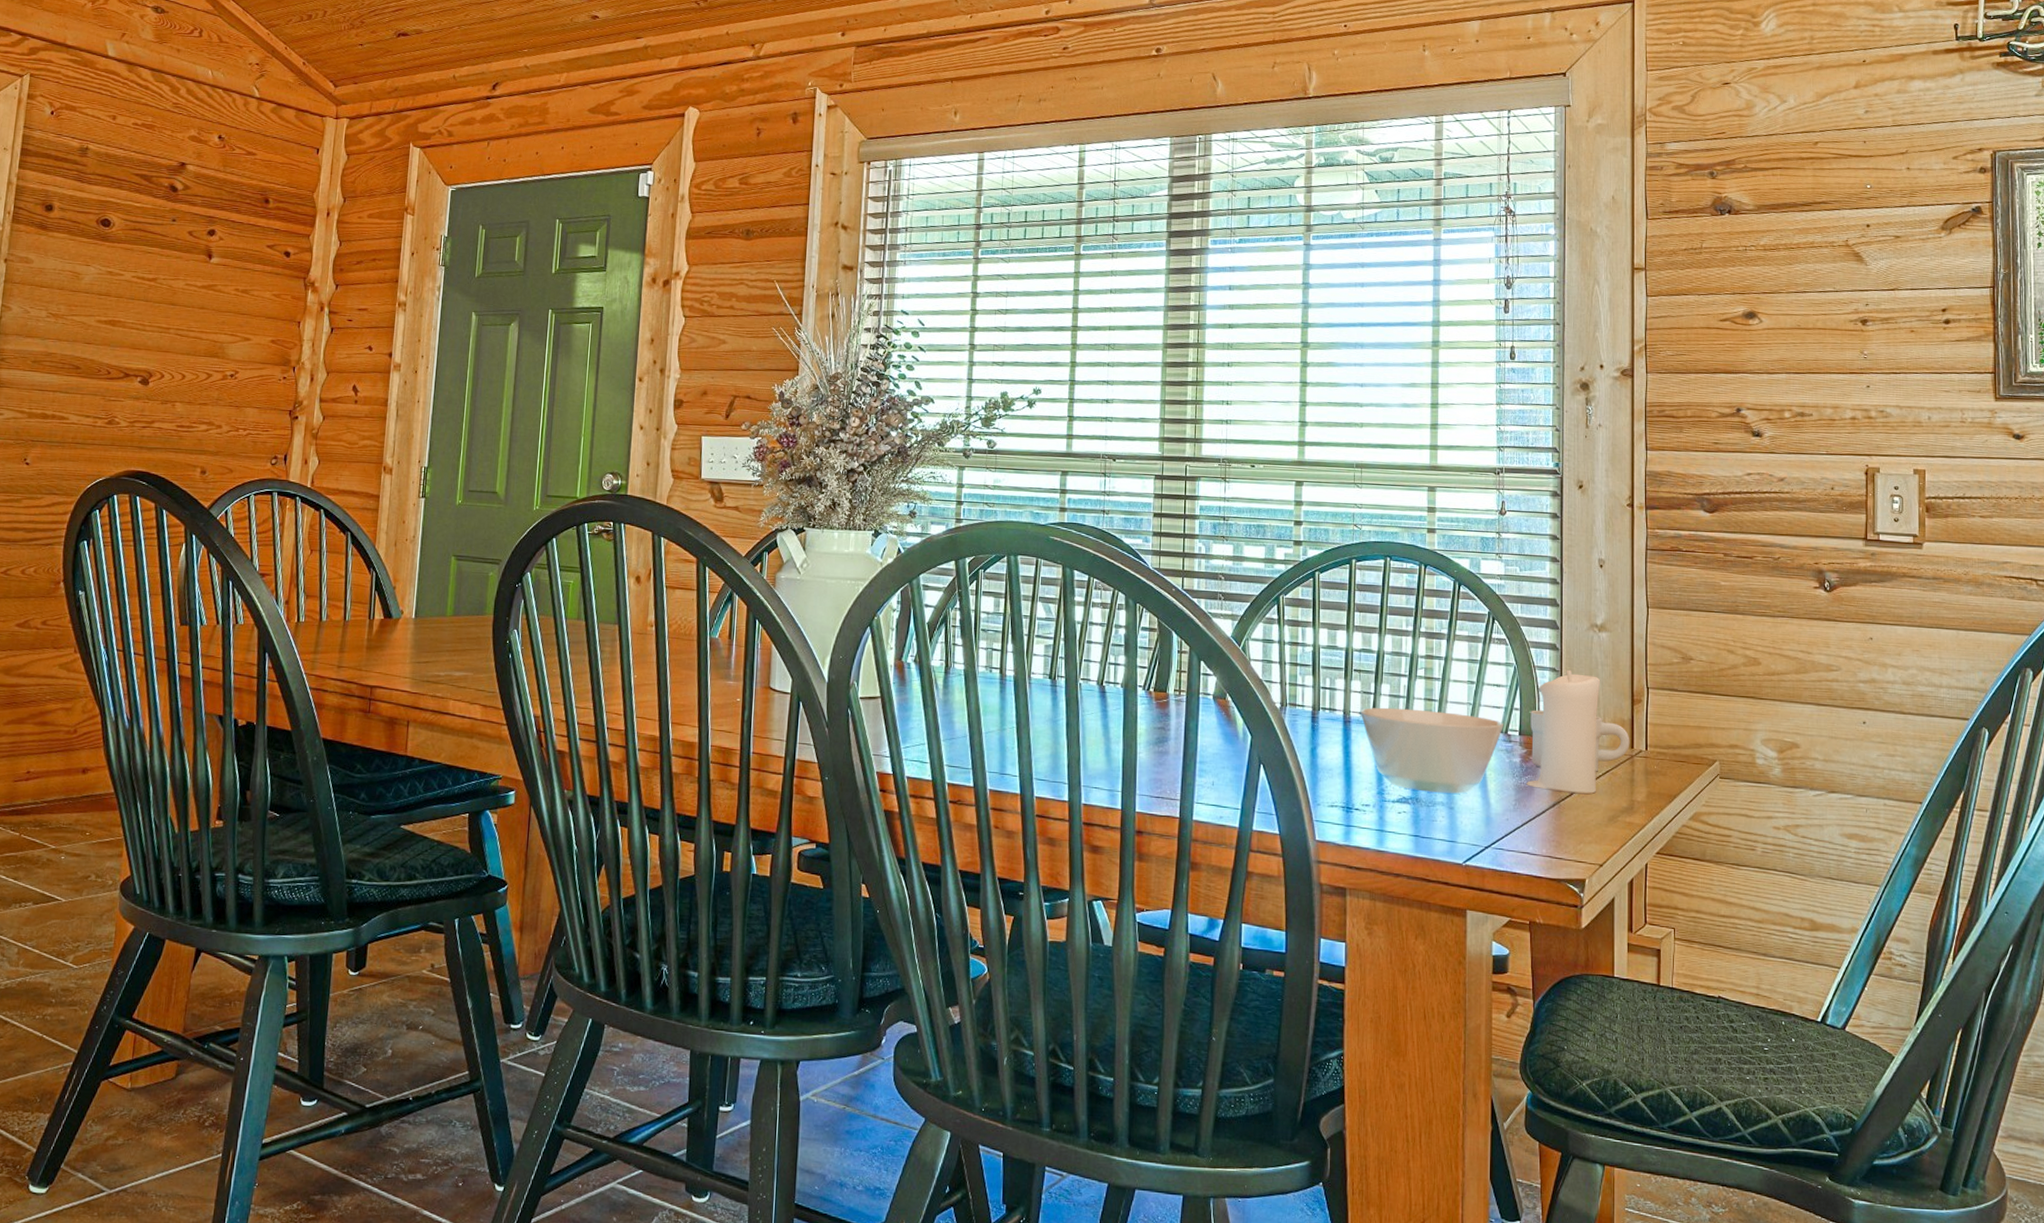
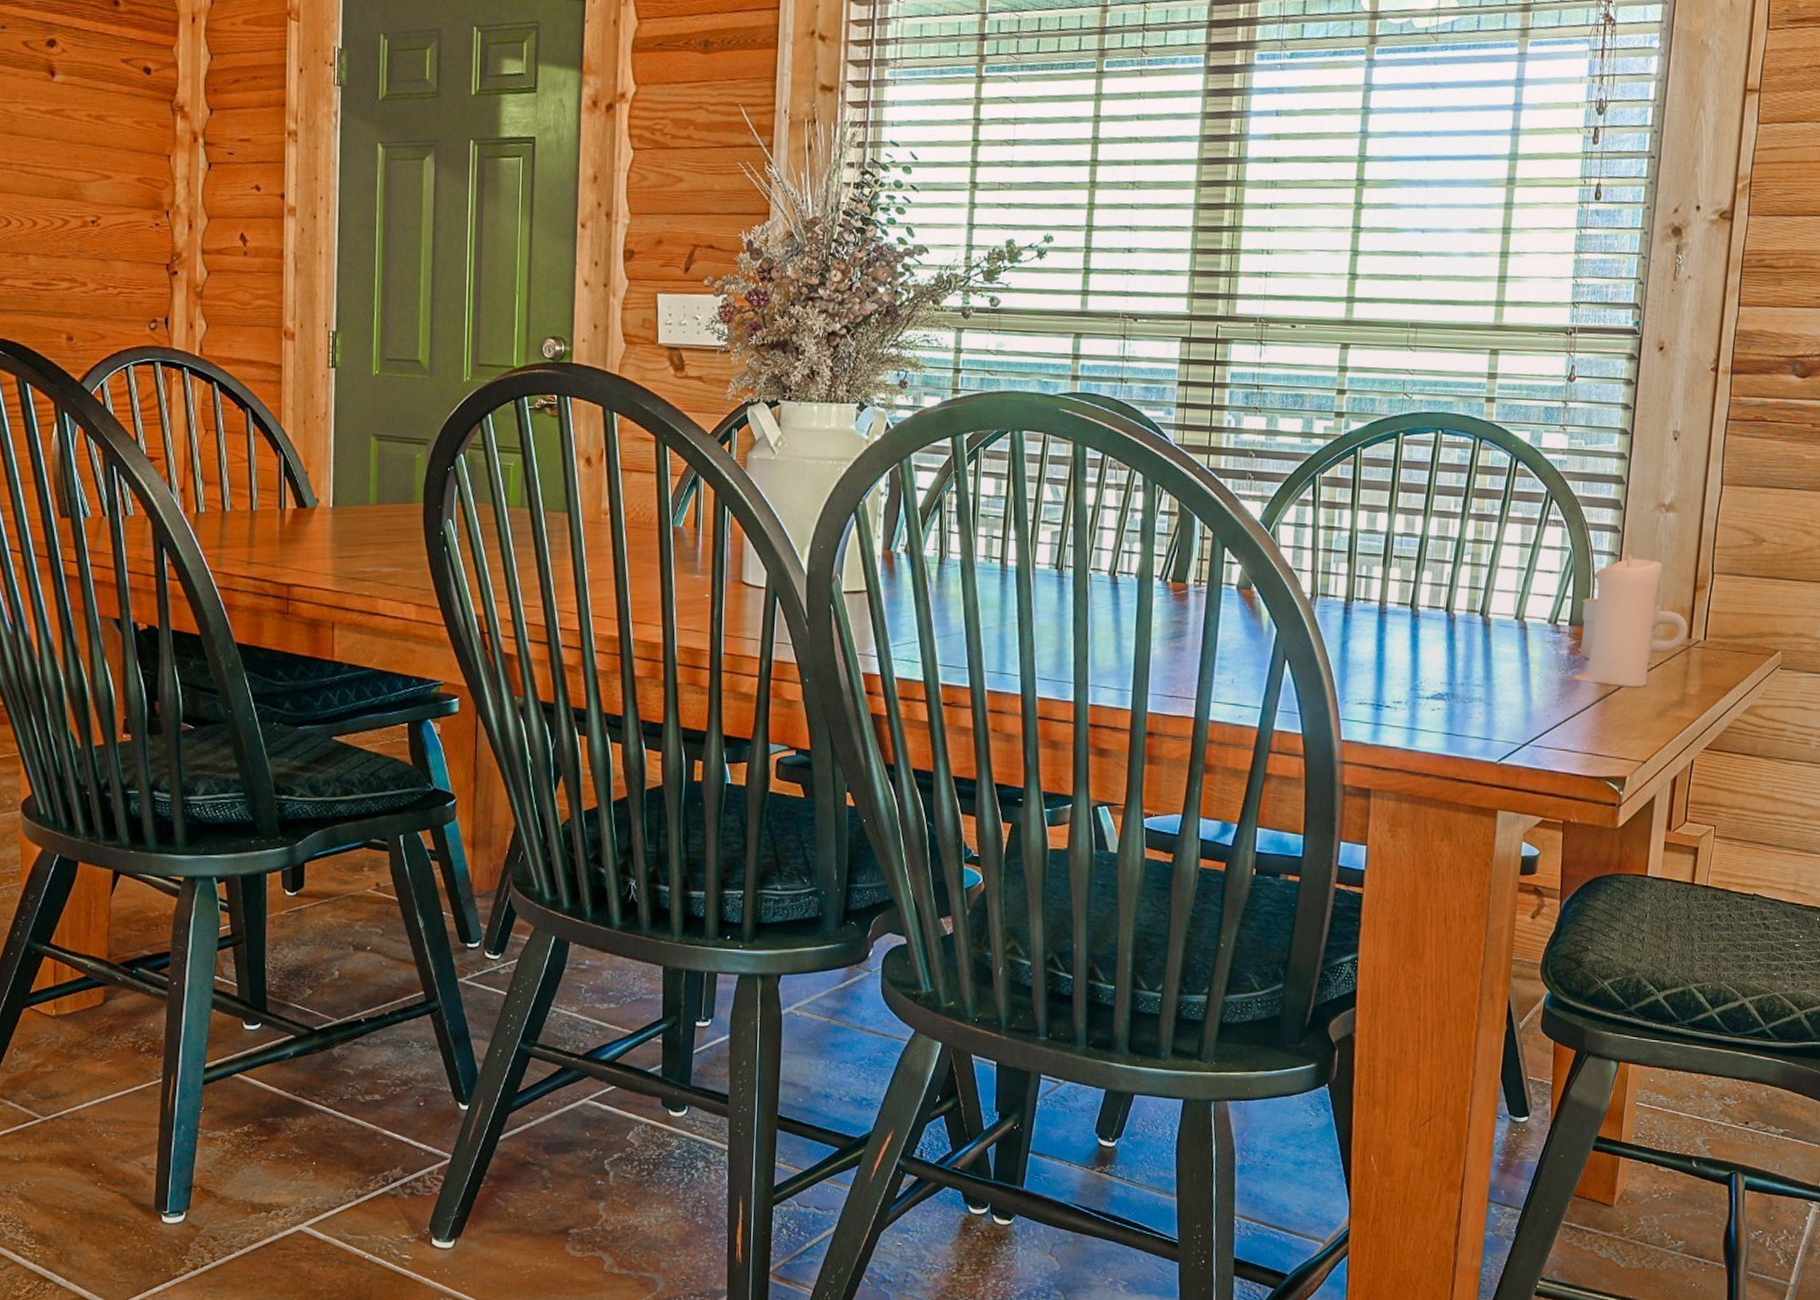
bowl: present [1360,707,1503,794] -> none [1397,597,1553,689]

